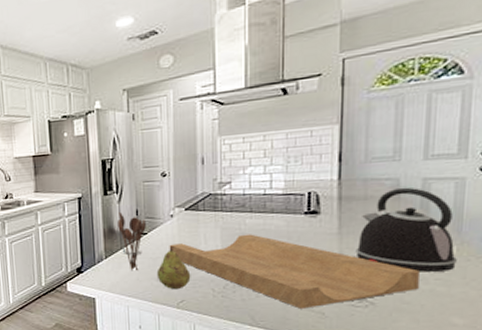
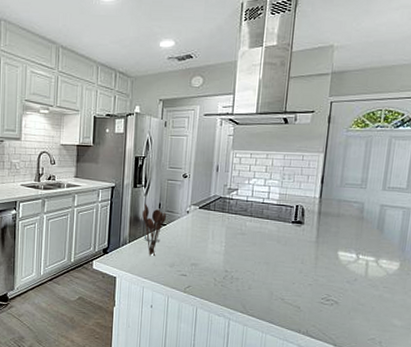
fruit: present [156,247,191,290] -> none [170,238,198,276]
cutting board: present [169,234,420,309] -> none [183,234,373,302]
kettle: present [355,187,457,272] -> none [327,210,400,281]

